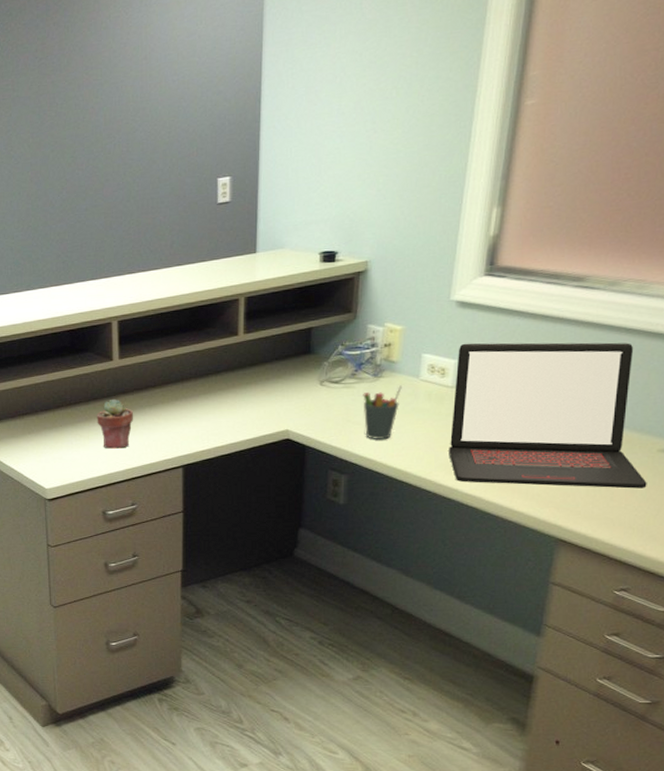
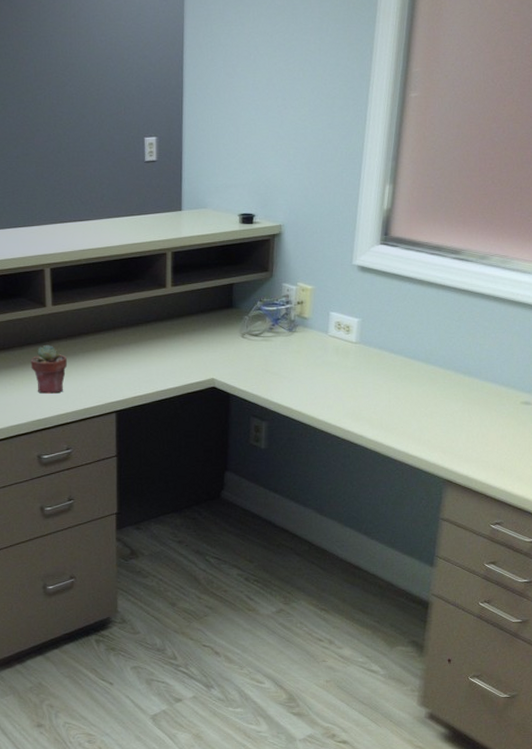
pen holder: present [363,385,402,440] -> none [280,340,313,390]
laptop: present [449,342,647,489] -> none [354,304,514,436]

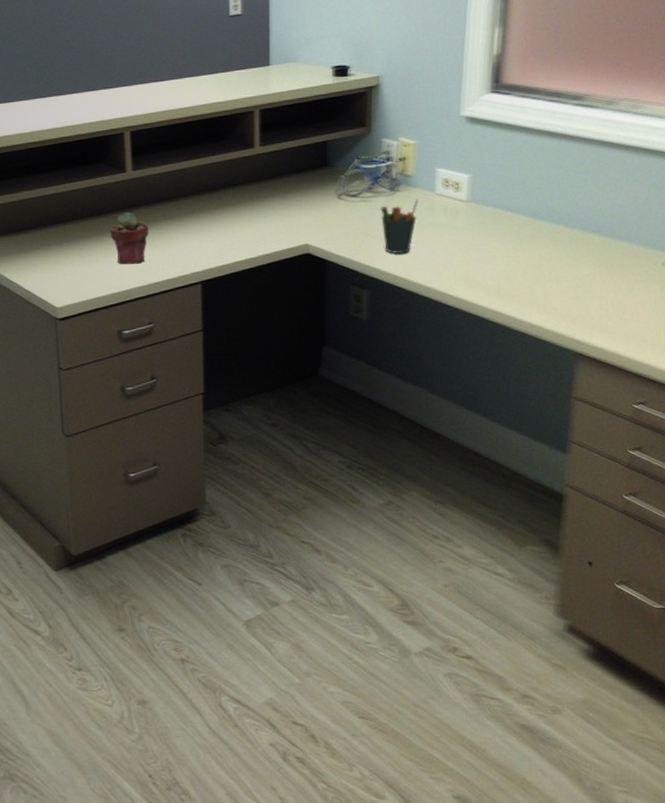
pen holder: none [280,340,313,390] -> present [380,199,418,255]

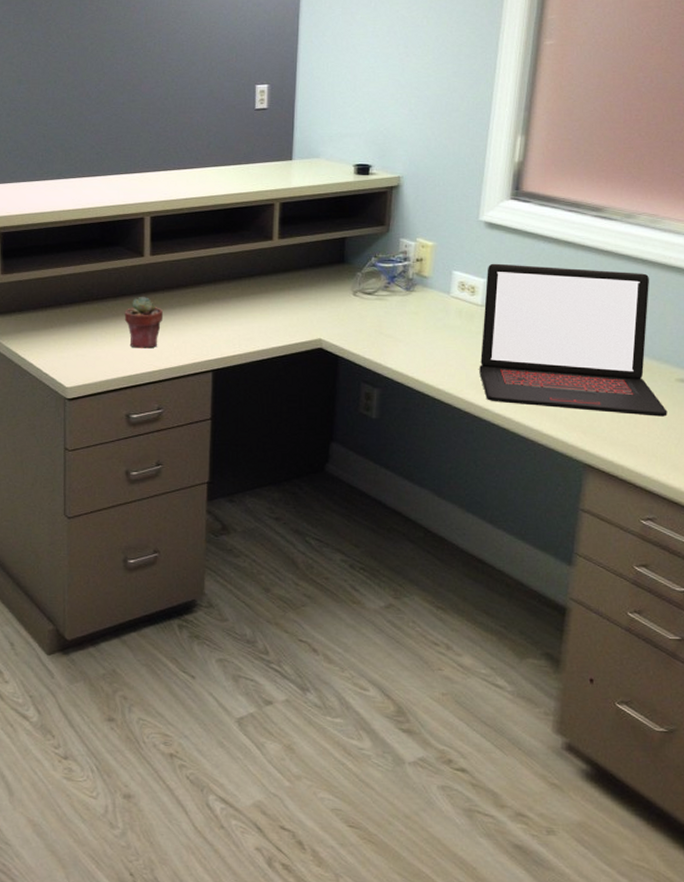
pen holder: present [380,199,418,255] -> none [395,301,434,355]
laptop: none [467,158,656,302] -> present [479,263,667,417]

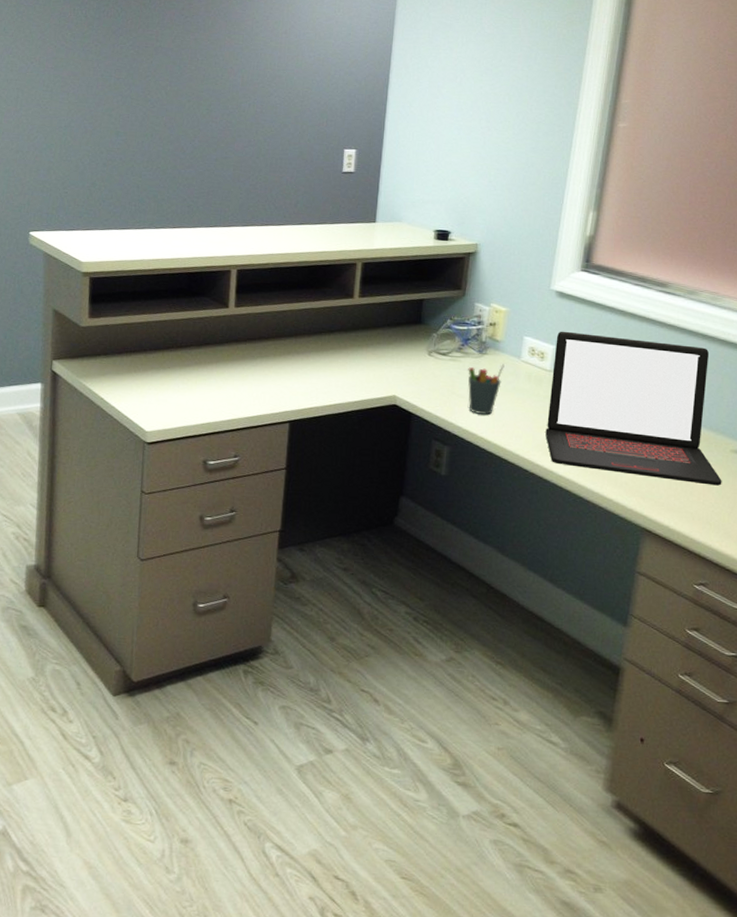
potted succulent: present [124,297,164,349] -> none [206,347,245,397]
pen holder: none [395,301,434,355] -> present [468,364,505,416]

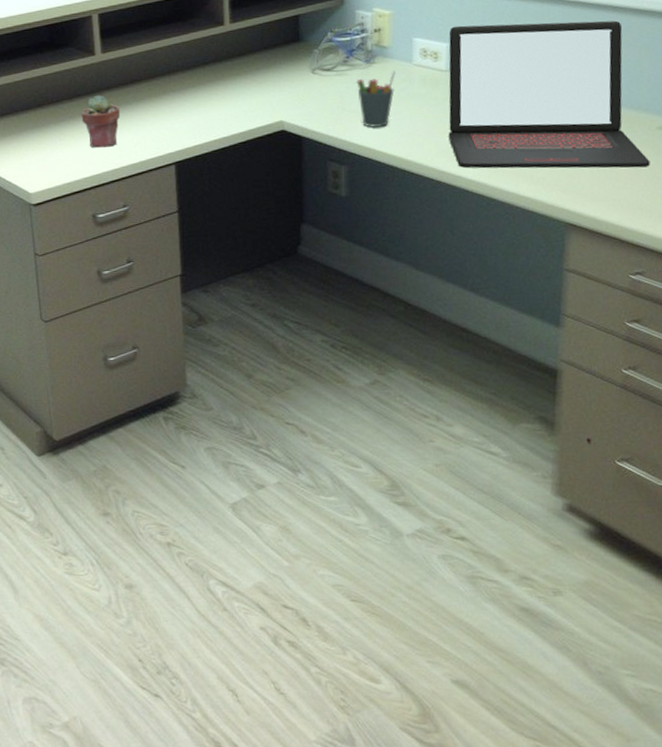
potted succulent: none [206,347,245,397] -> present [81,95,121,148]

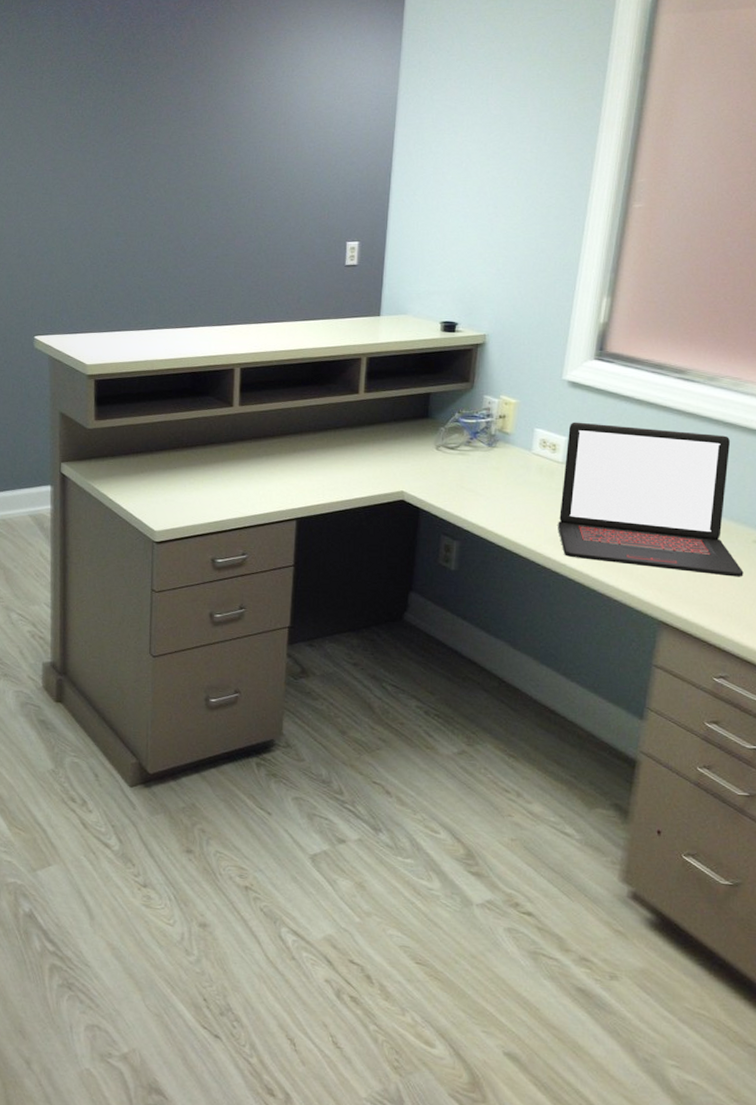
potted succulent: present [81,95,121,148] -> none [212,446,251,496]
pen holder: present [356,71,396,128] -> none [477,457,515,510]

